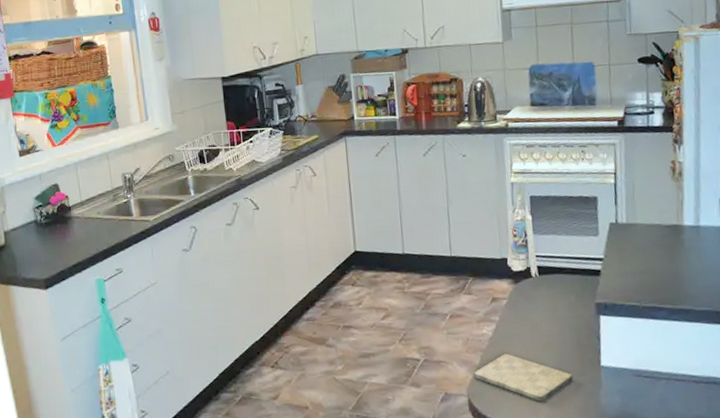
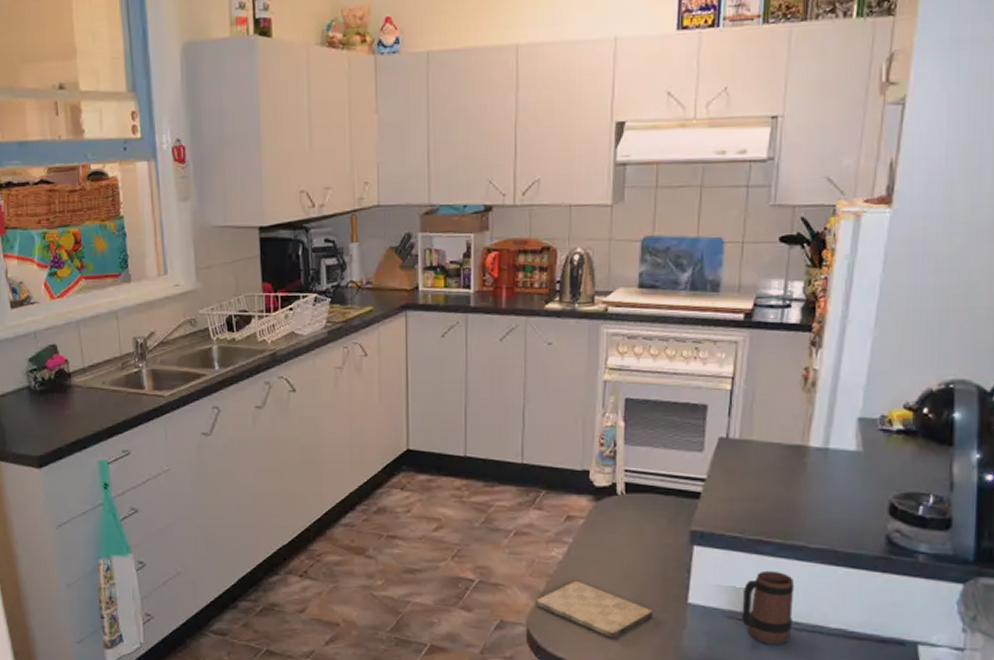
mug: none [646,332,691,397] -> present [742,570,795,645]

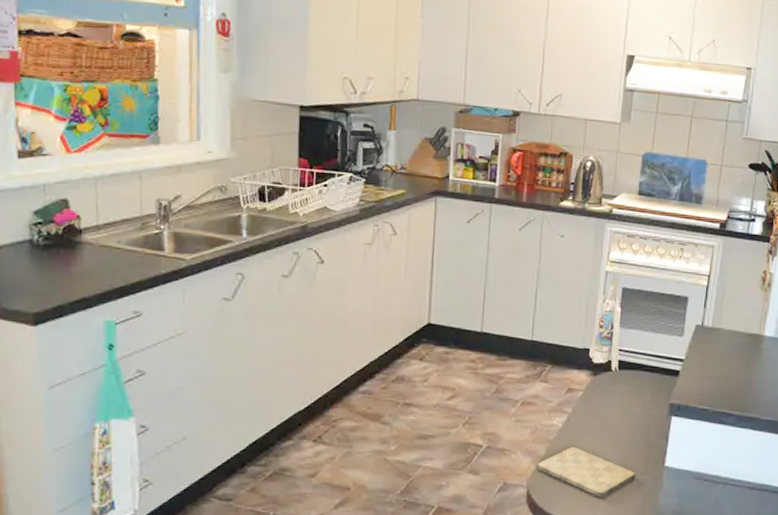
mug: present [742,570,795,645] -> none [707,438,749,501]

